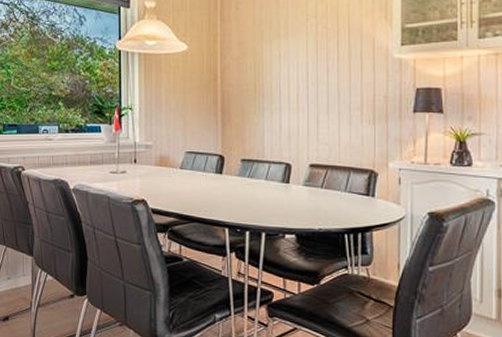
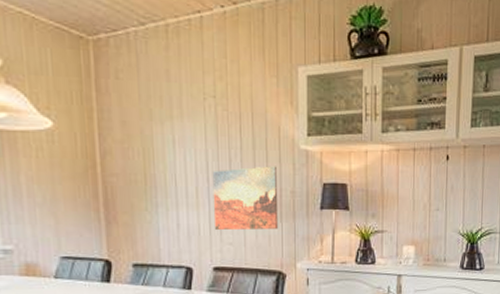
wall art: none [311,74,372,132] -> present [212,166,279,231]

